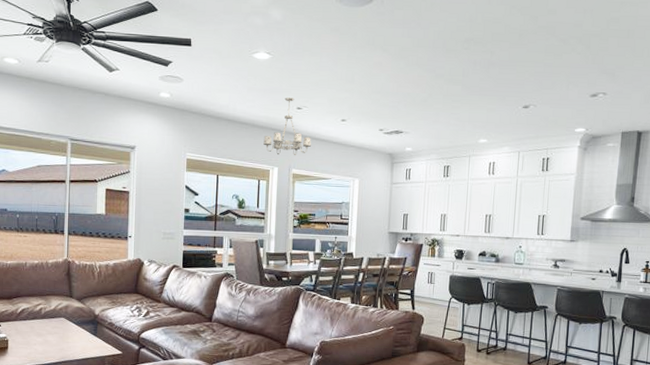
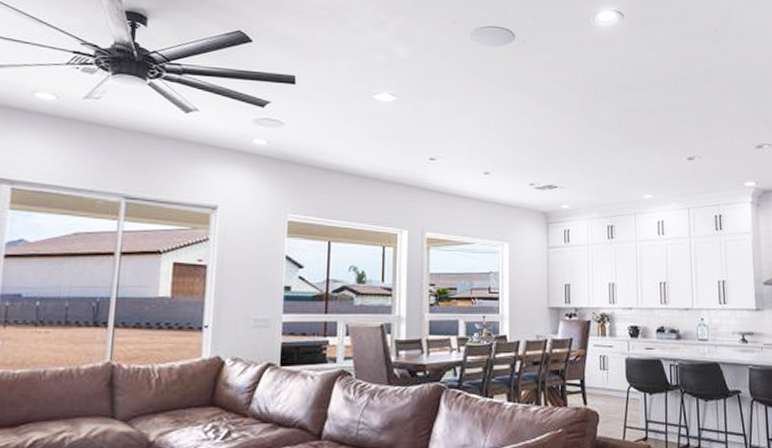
chandelier: present [263,97,311,155] -> none [389,146,448,216]

